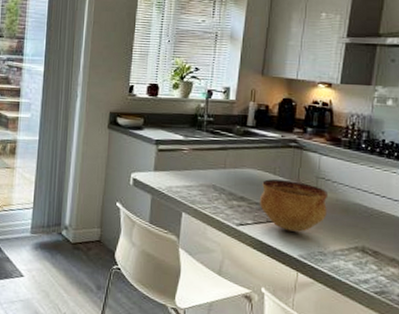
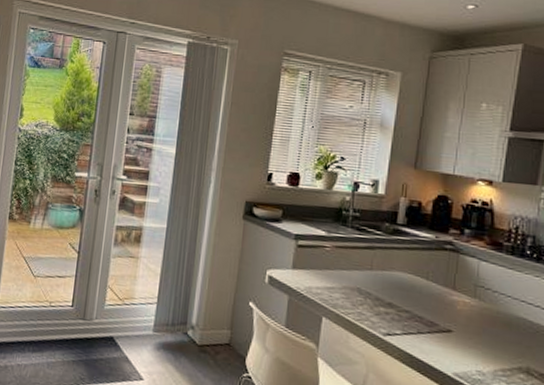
bowl: present [259,179,329,232] -> none [409,284,489,347]

